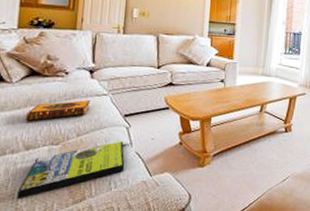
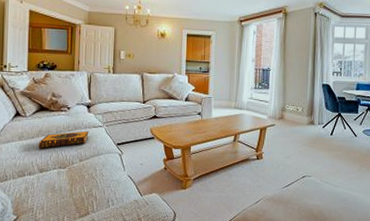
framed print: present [17,141,125,200] -> none [36,166,120,213]

